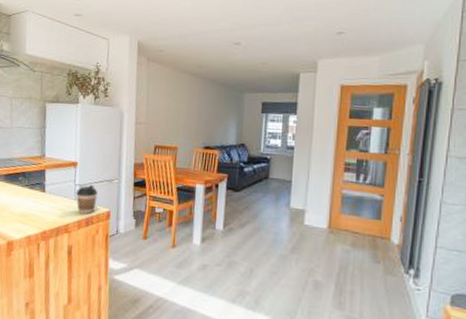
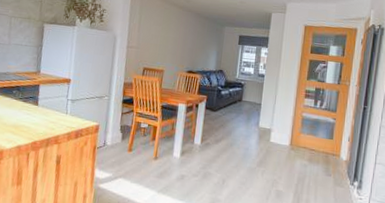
coffee cup: present [75,184,98,215] -> none [67,100,88,128]

